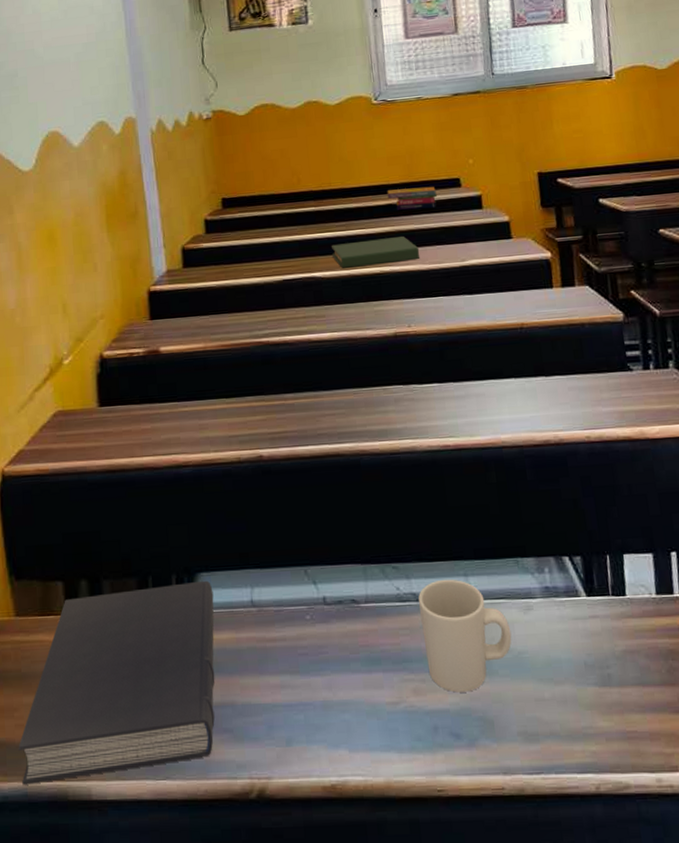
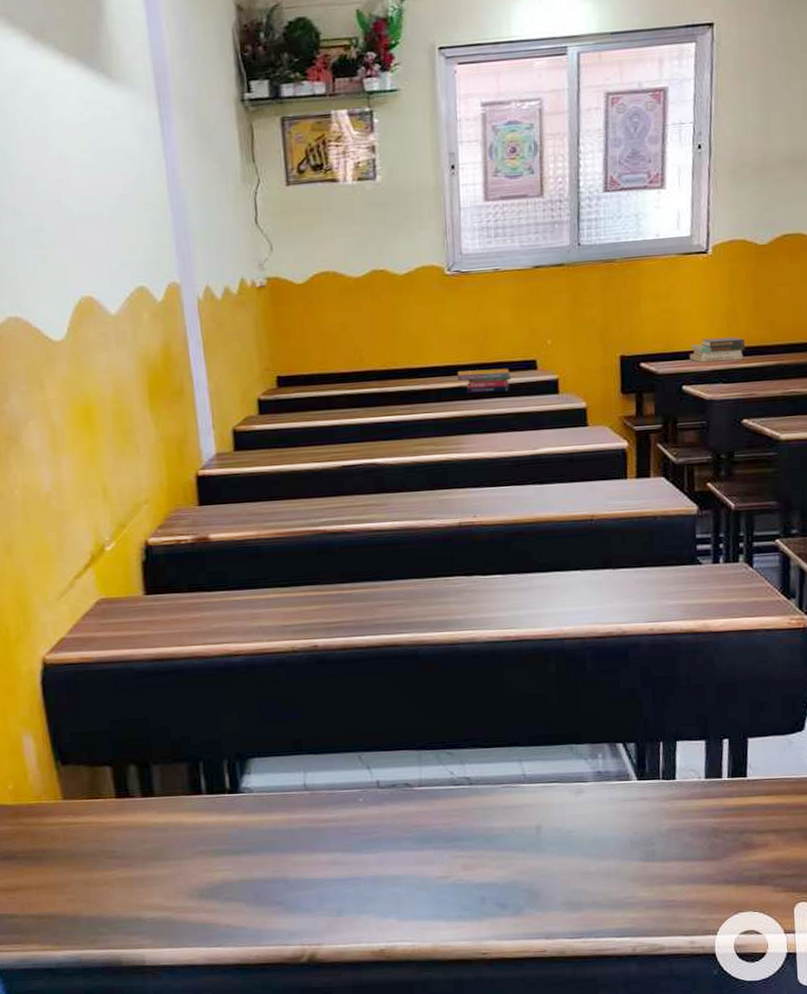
book: present [18,580,215,785] -> none [70,765,267,953]
hardback book: present [331,236,420,269] -> none [395,422,490,456]
mug: present [418,579,512,693] -> none [472,764,562,868]
books: none [602,153,656,177] -> present [689,337,746,363]

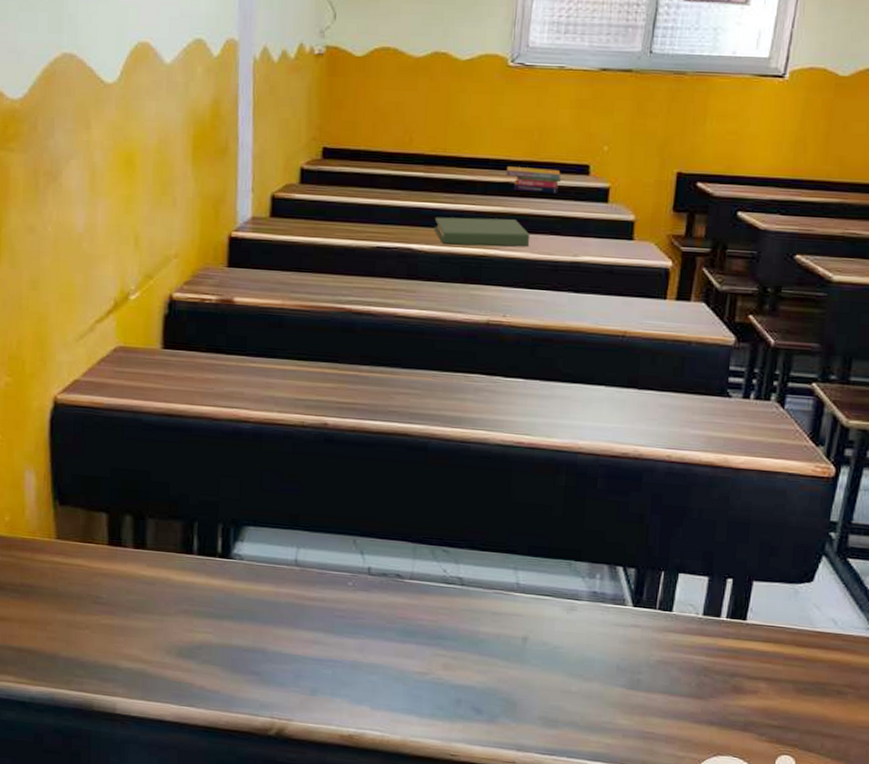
hardback book: none [395,422,490,456] -> present [435,217,530,247]
books: present [689,337,746,363] -> none [749,166,811,193]

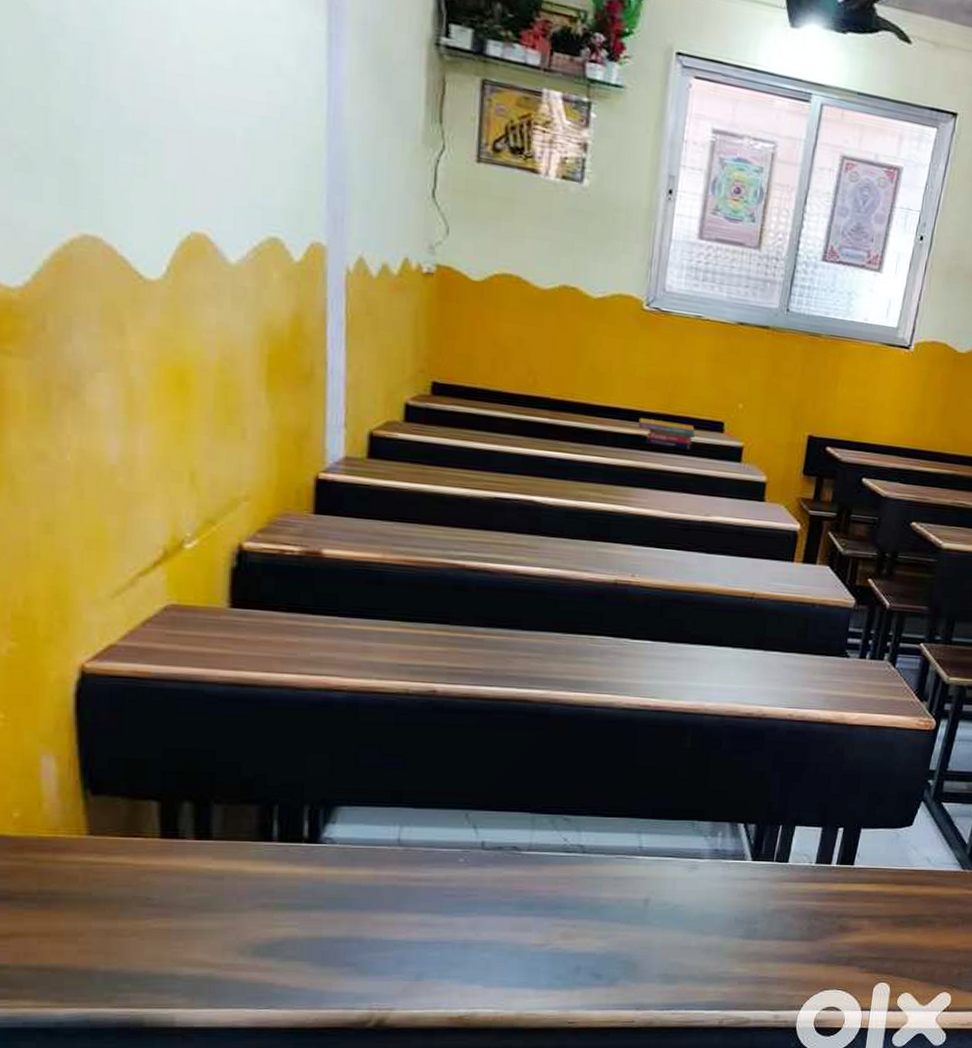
hardback book: present [435,217,530,247] -> none [560,467,662,505]

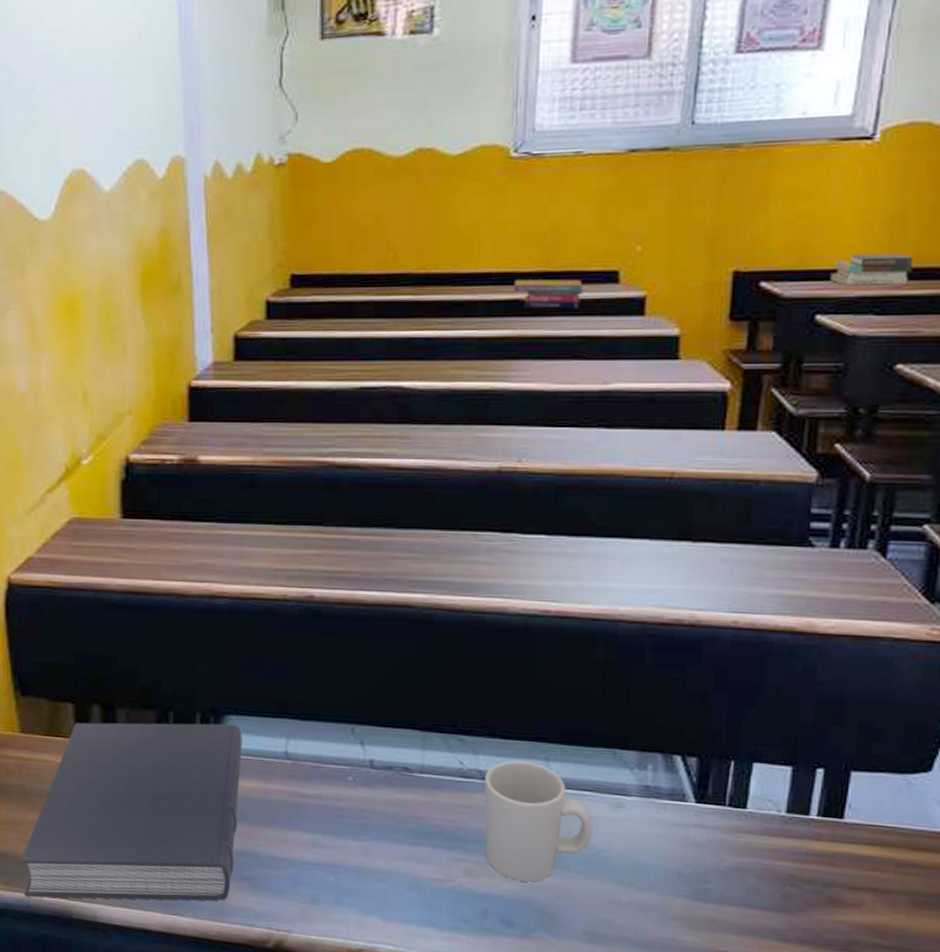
book: none [81,814,354,1011] -> present [21,722,243,901]
mug: none [581,834,673,938] -> present [484,760,593,882]
books: none [874,434,929,463] -> present [830,253,914,286]

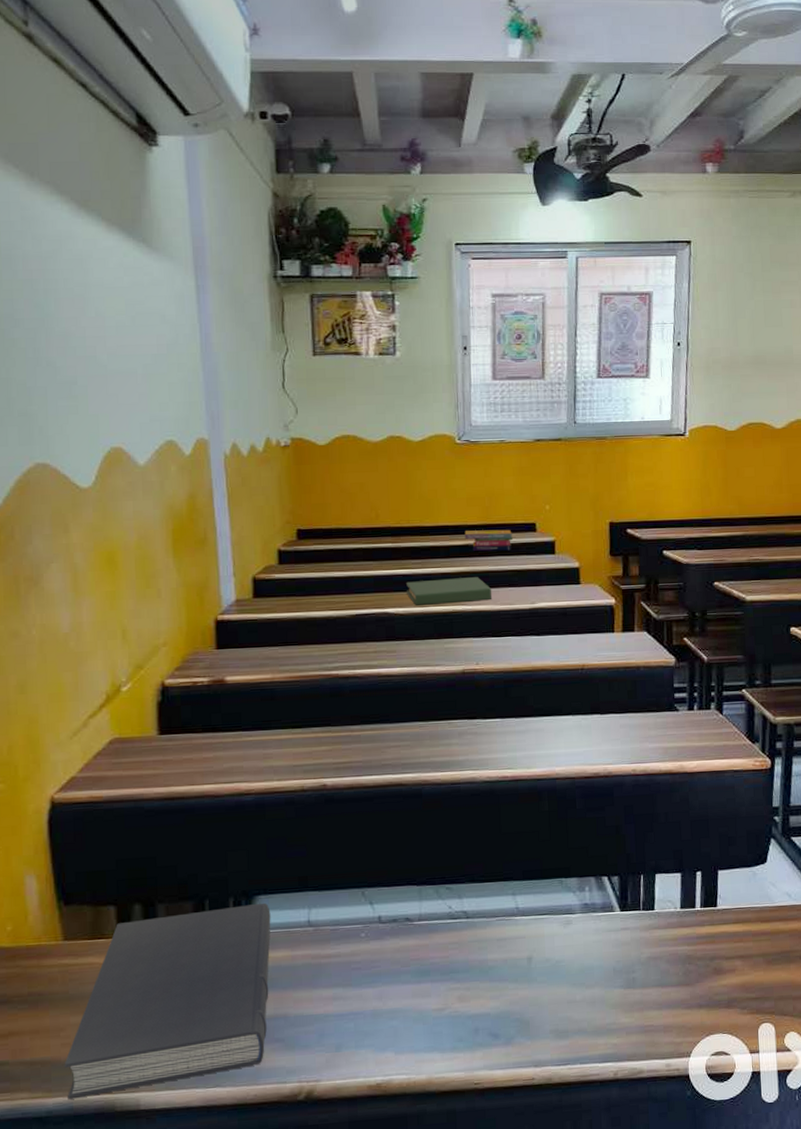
hardback book: none [429,344,548,381] -> present [406,577,492,607]
mug: present [484,760,593,882] -> none [469,898,551,998]
books: present [830,253,914,286] -> none [669,509,717,531]

